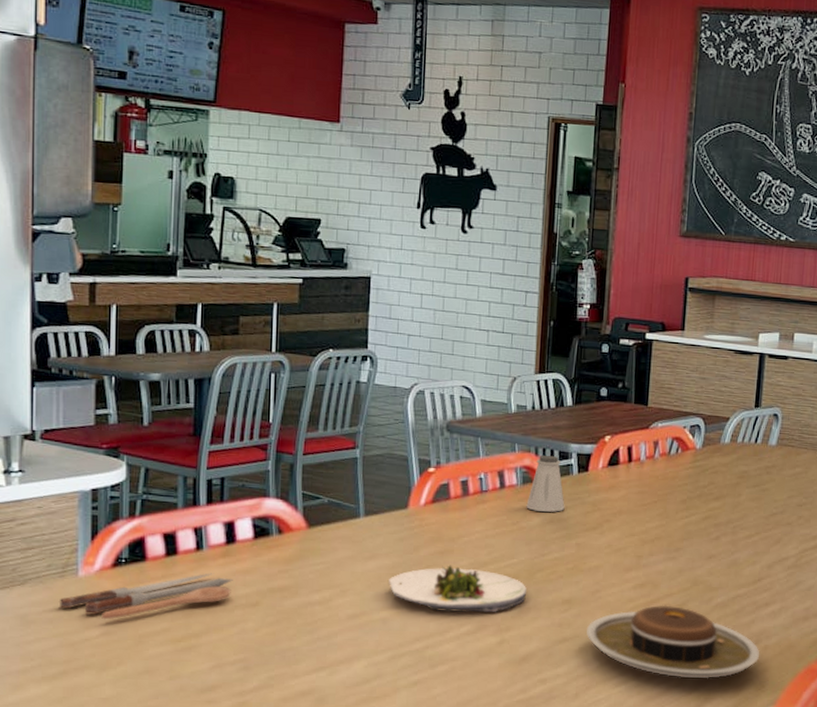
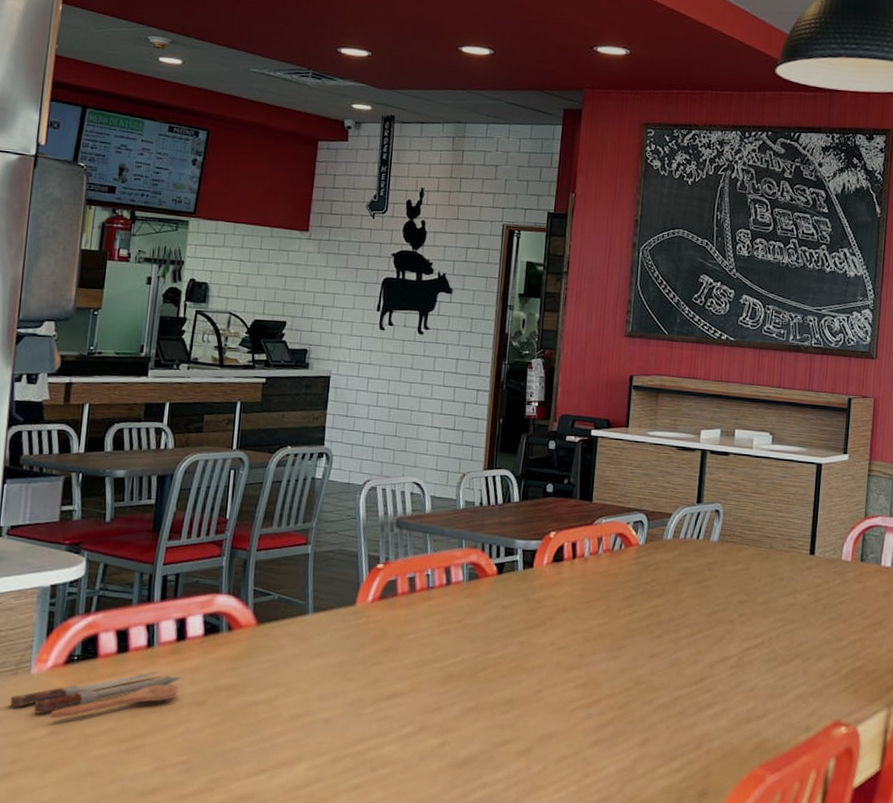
salad plate: present [389,565,527,613] -> none [333,663,470,714]
saltshaker: present [526,455,565,512] -> none [471,551,510,609]
plate: present [587,605,760,679] -> none [528,706,702,785]

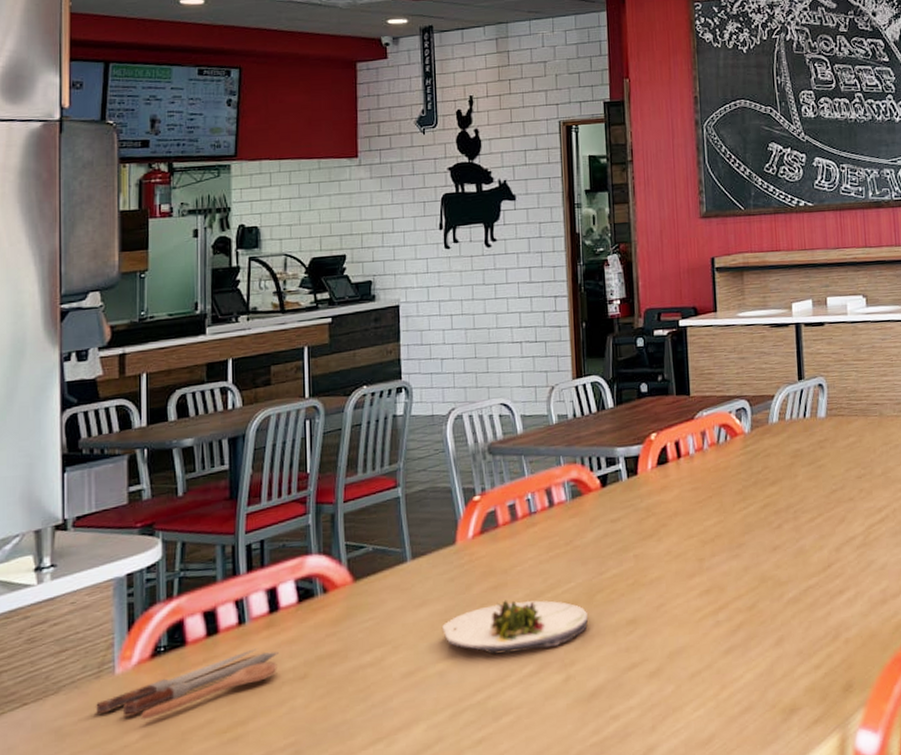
salad plate: none [333,663,470,714] -> present [442,600,589,655]

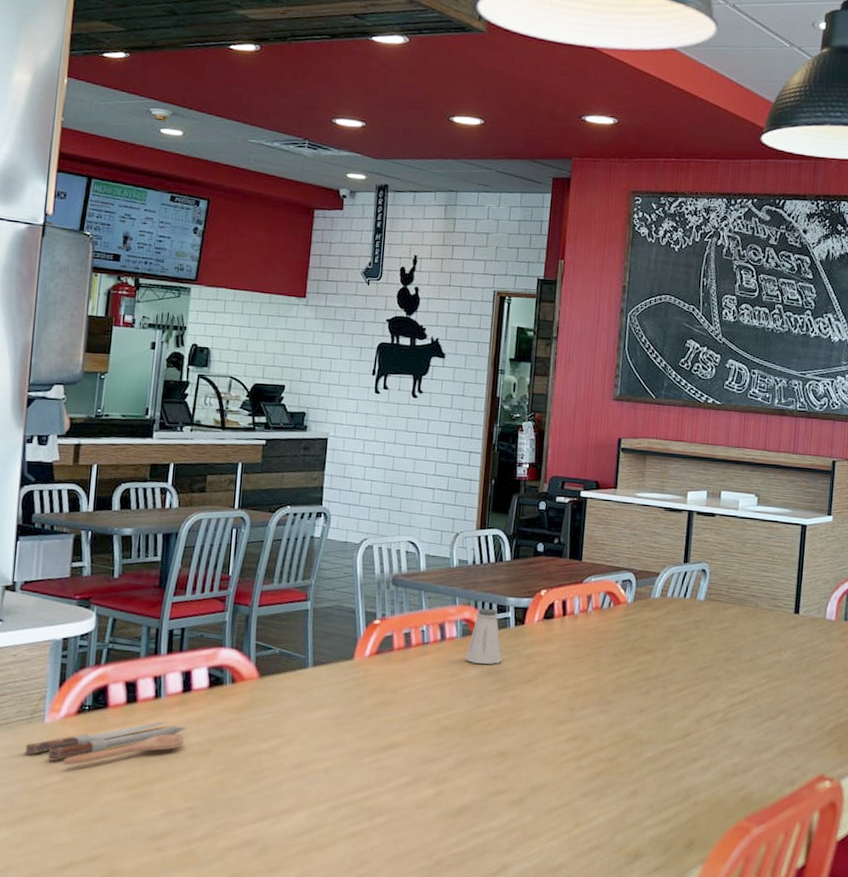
salad plate: present [442,600,589,655] -> none [333,716,464,764]
saltshaker: none [578,463,618,527] -> present [465,608,502,664]

